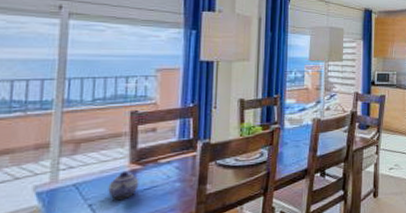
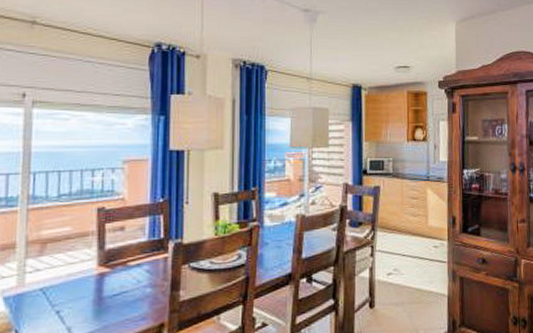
teapot: present [108,170,139,199] -> none [76,274,108,306]

